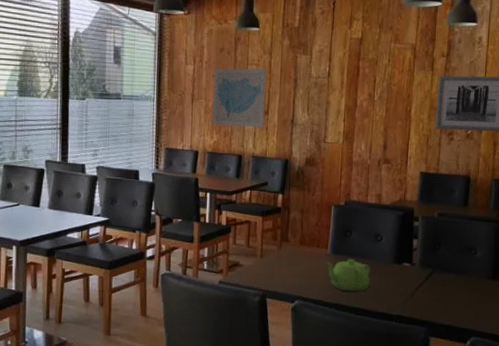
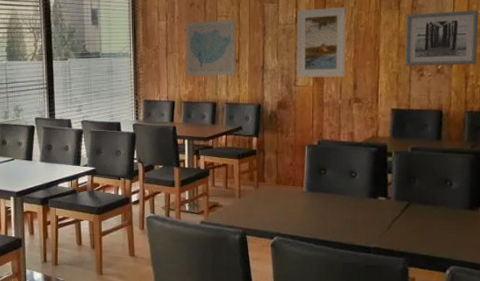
teapot: present [325,258,371,292] -> none [301,195,347,227]
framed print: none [327,63,380,136] -> present [297,6,346,78]

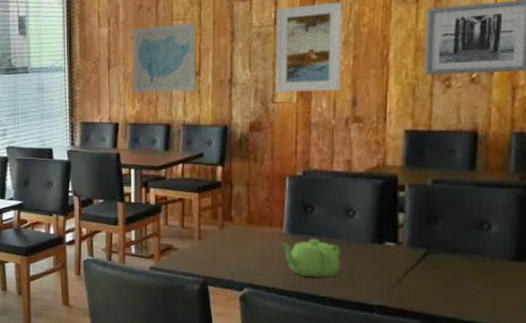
teapot: none [301,195,347,227] -> present [280,238,341,278]

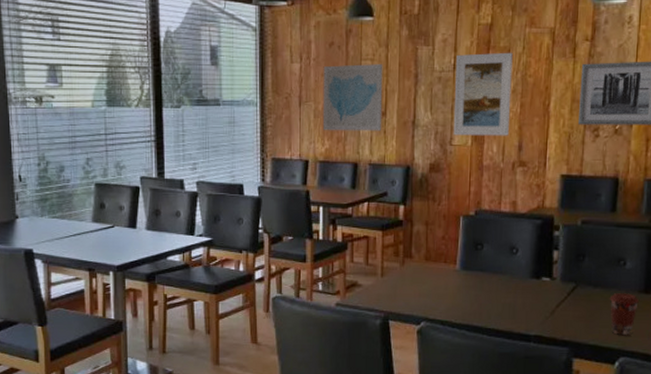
teapot: present [280,238,341,278] -> none [454,274,506,311]
coffee cup: none [470,259,511,309] -> present [609,292,640,336]

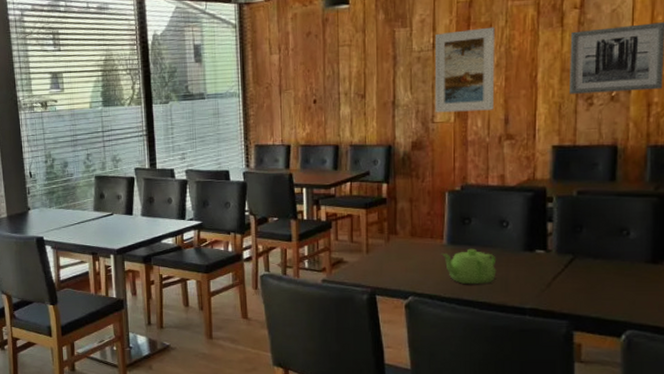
wall art: present [322,64,383,131] -> none [301,49,362,117]
teapot: none [454,274,506,311] -> present [441,248,497,285]
coffee cup: present [609,292,640,336] -> none [612,263,647,308]

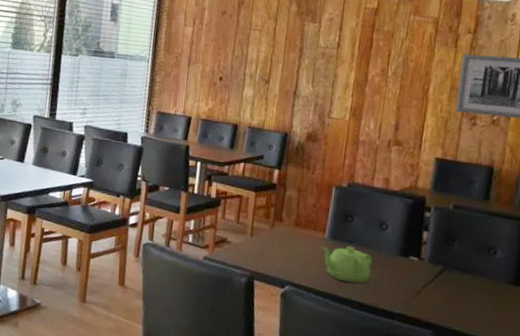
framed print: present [434,26,495,113] -> none [332,34,396,115]

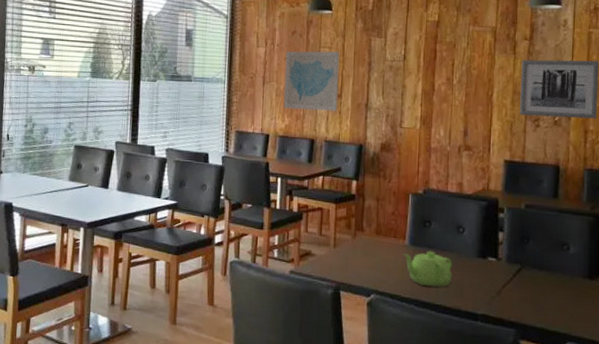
wall art: none [207,32,271,98] -> present [283,51,340,112]

